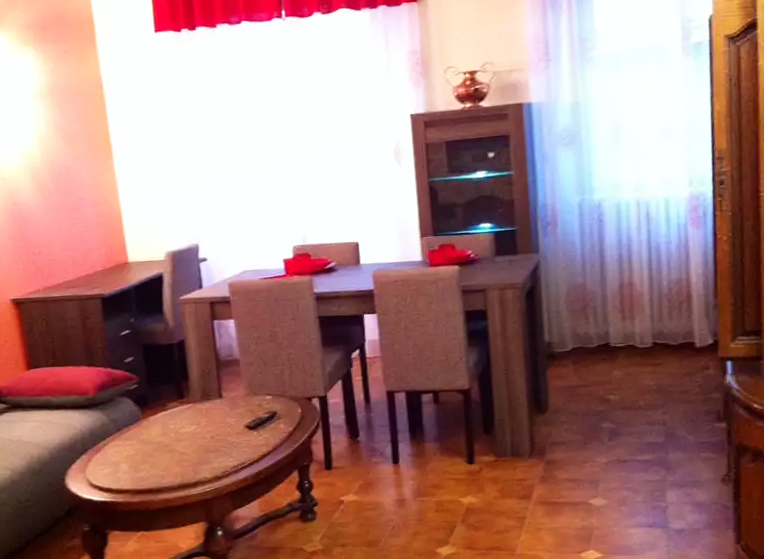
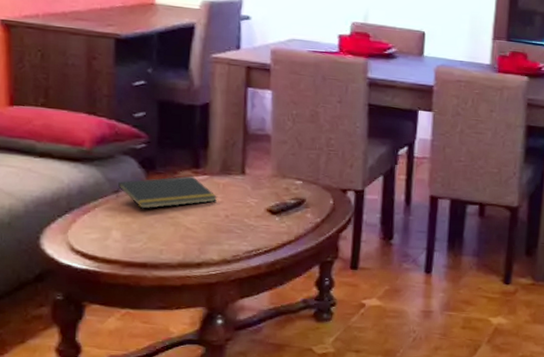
notepad: none [119,406,203,442] -> present [115,175,218,209]

